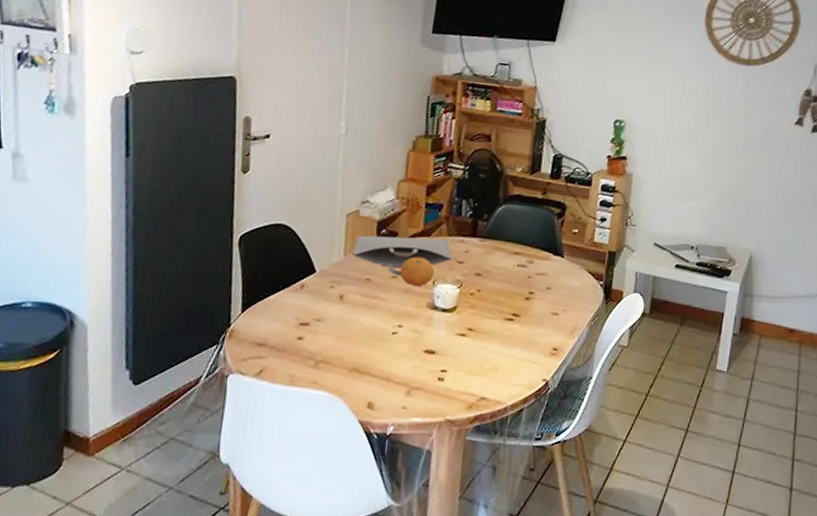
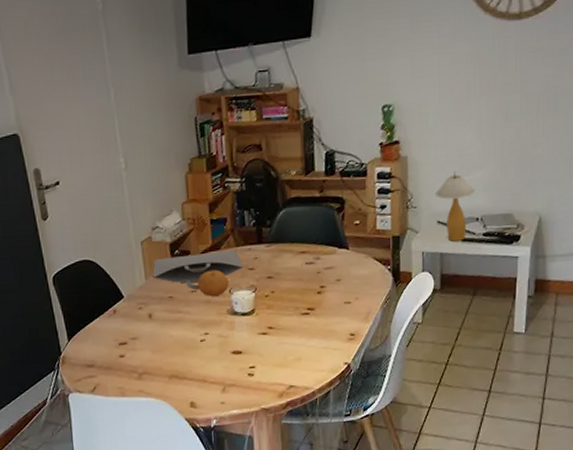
table lamp: none [654,195,695,267] -> present [434,170,477,242]

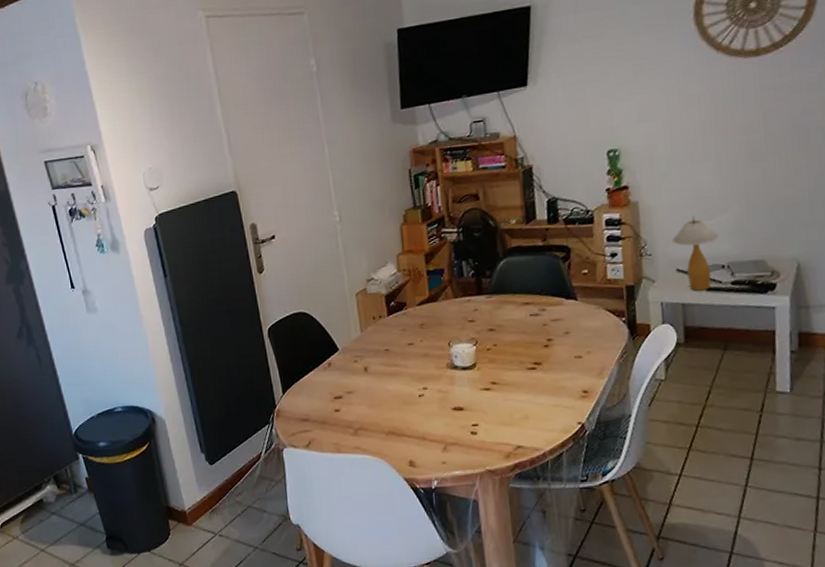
tote bag: present [152,250,244,290] -> none [368,301,463,343]
fruit: present [197,269,229,297] -> none [414,322,448,350]

